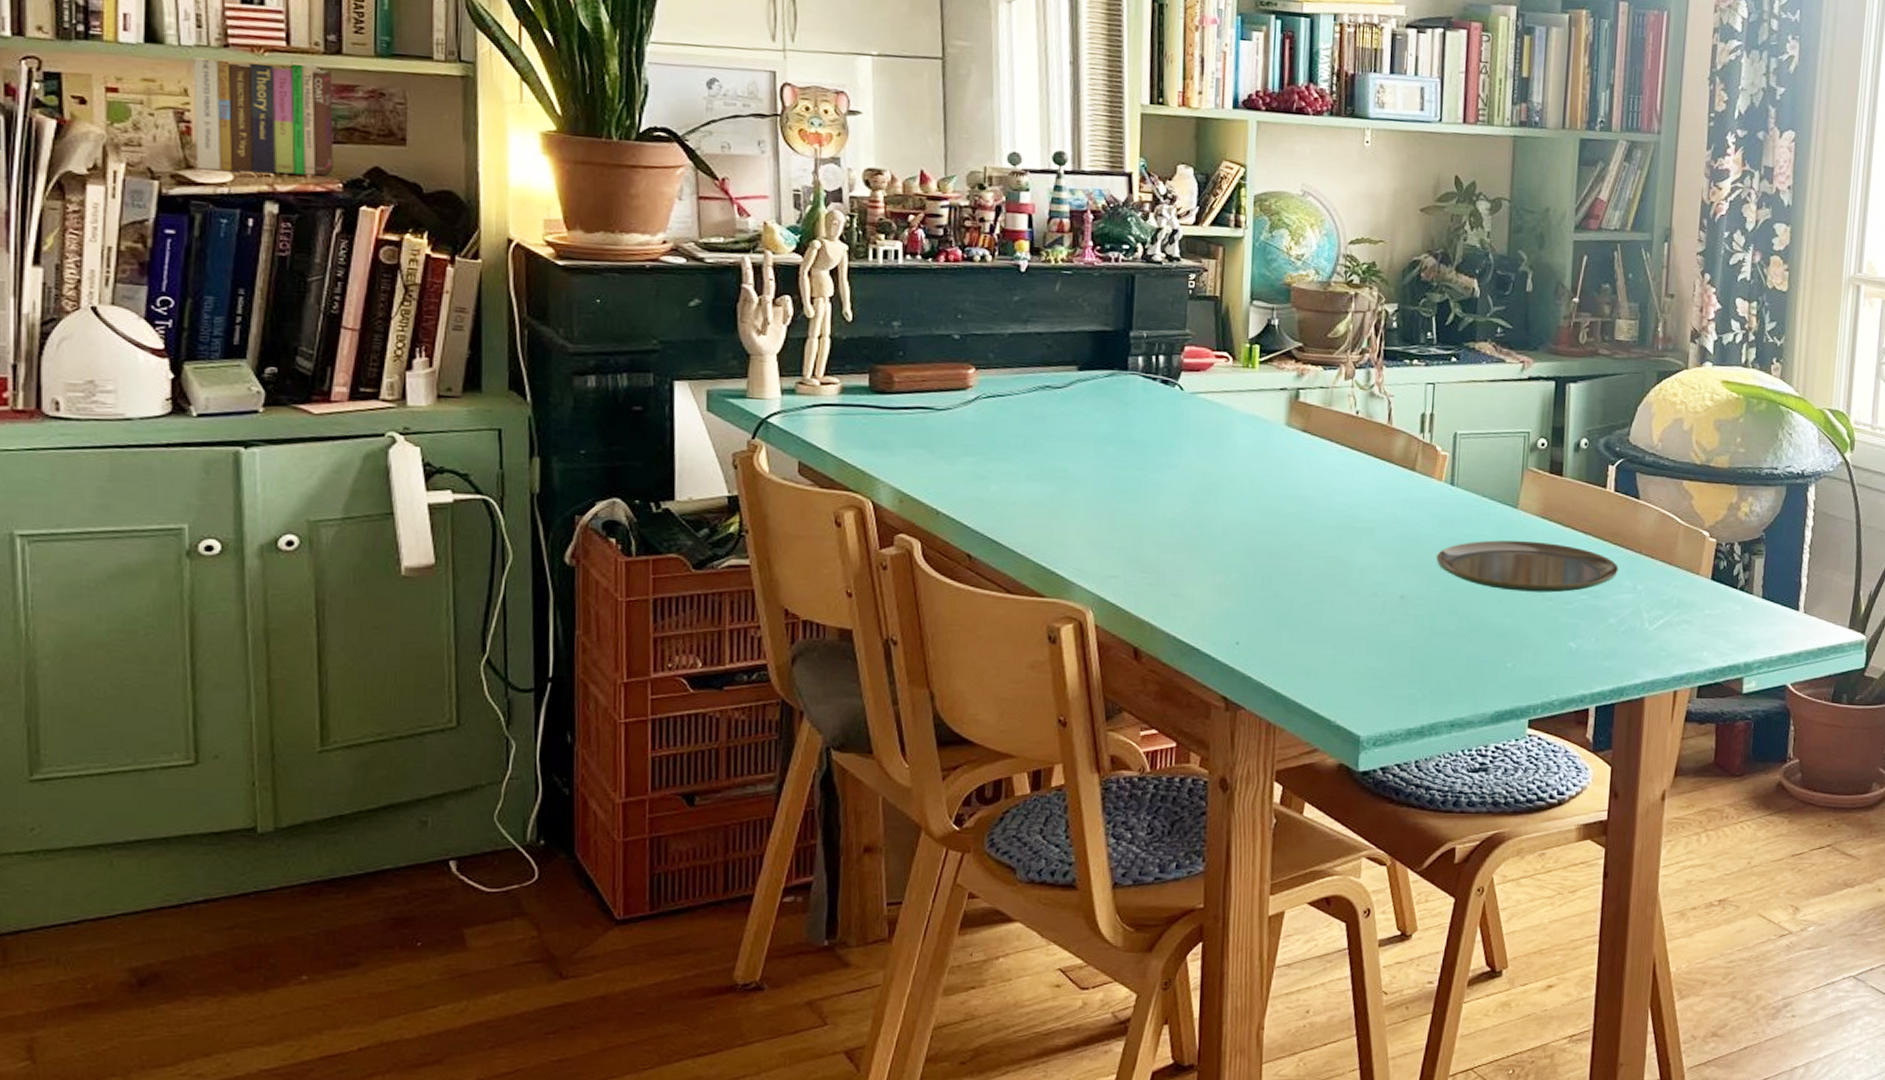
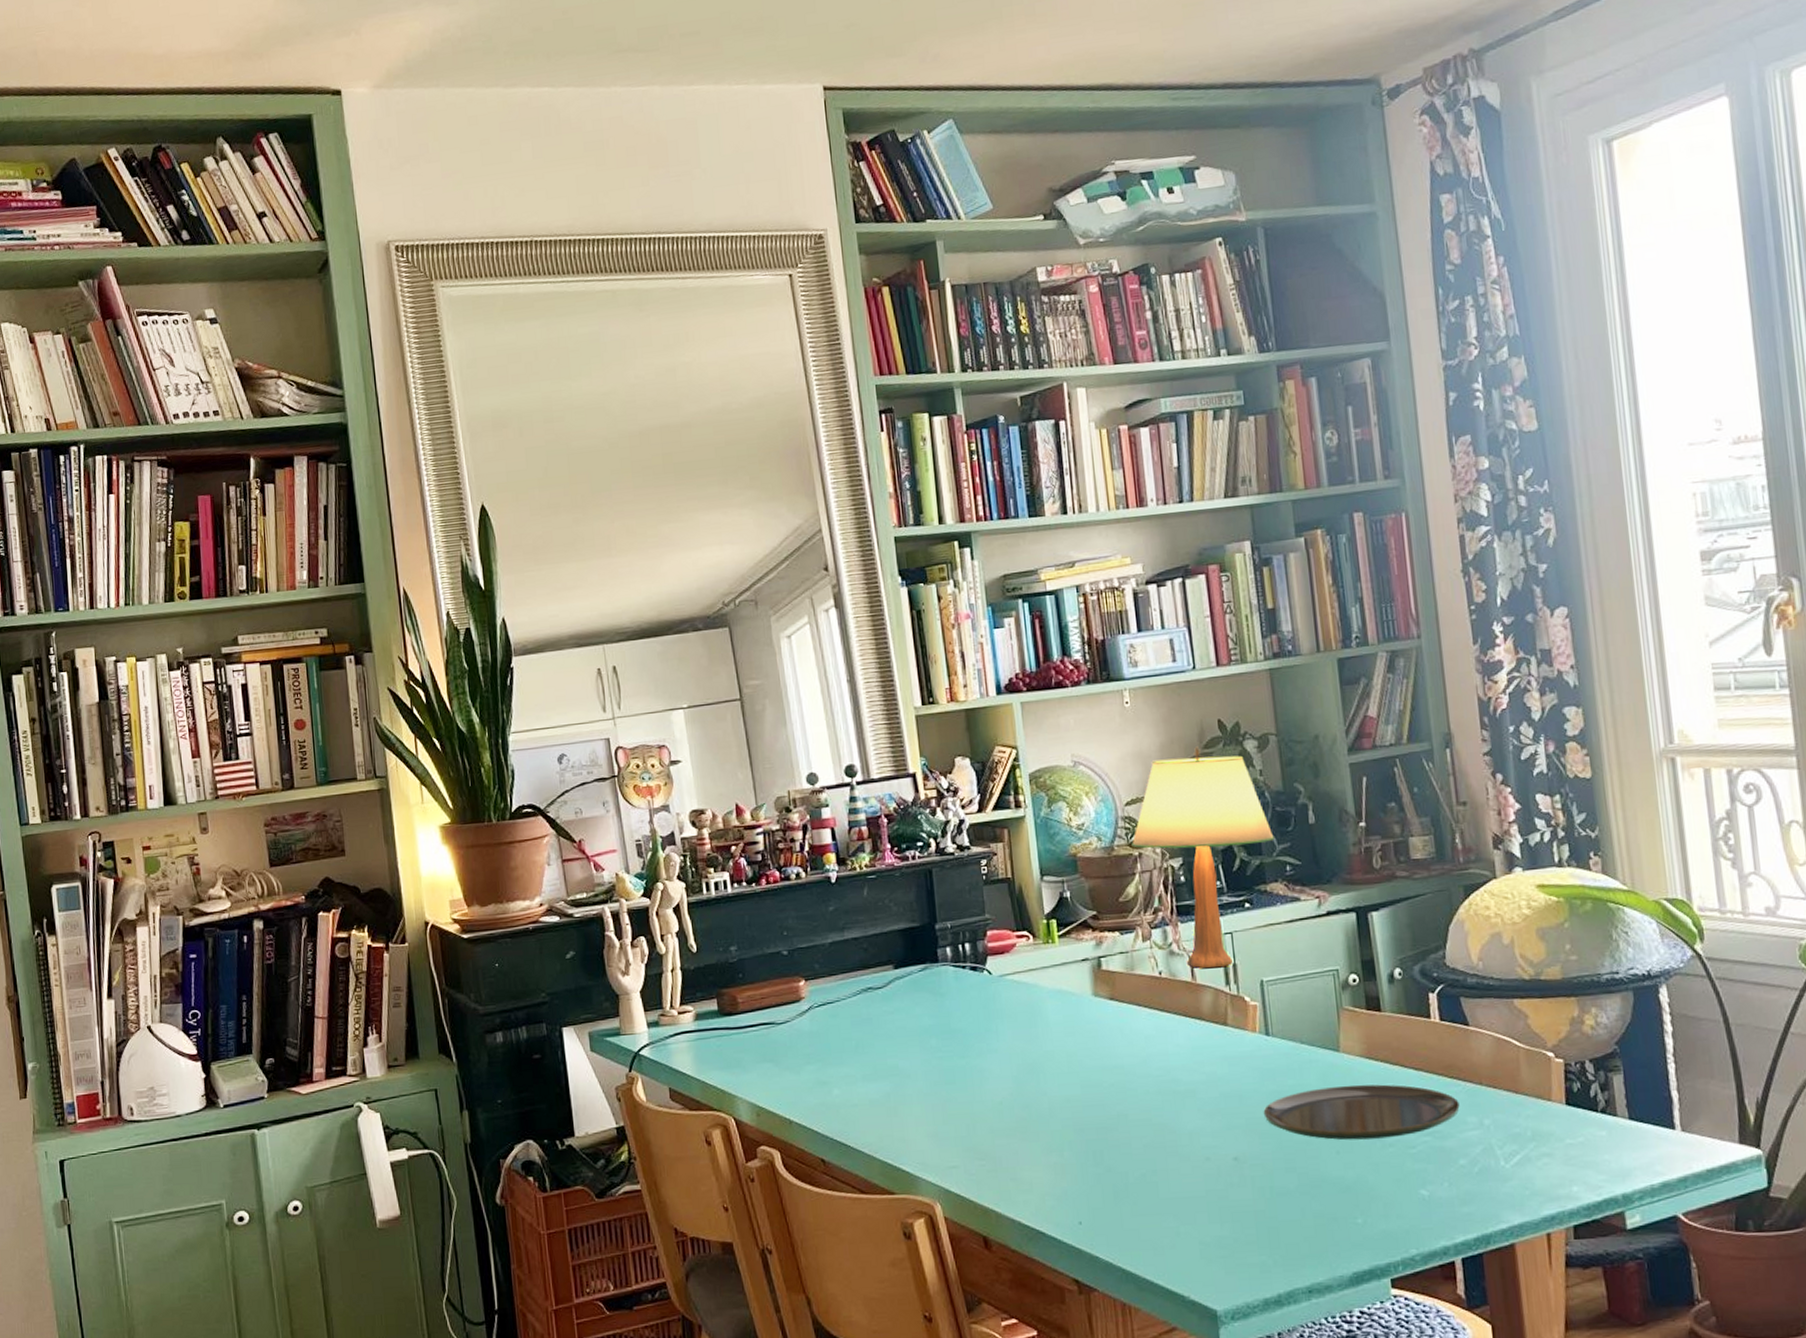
books: present [193,59,334,176] -> none [197,800,297,902]
table lamp: none [1349,199,1492,416] -> present [1132,748,1276,969]

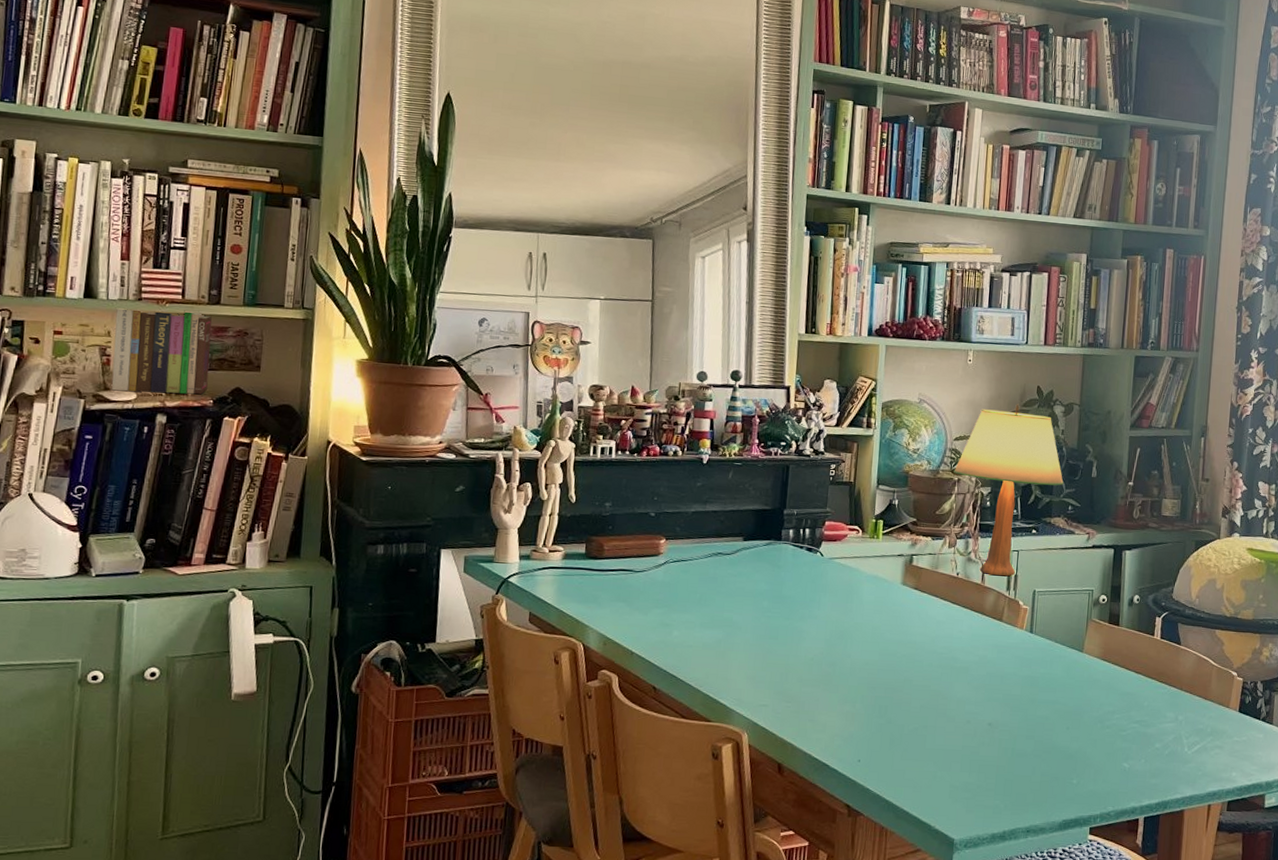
books: none [197,800,297,902] -> present [111,309,212,395]
plate: present [1263,1084,1460,1140] -> none [1017,678,1164,722]

